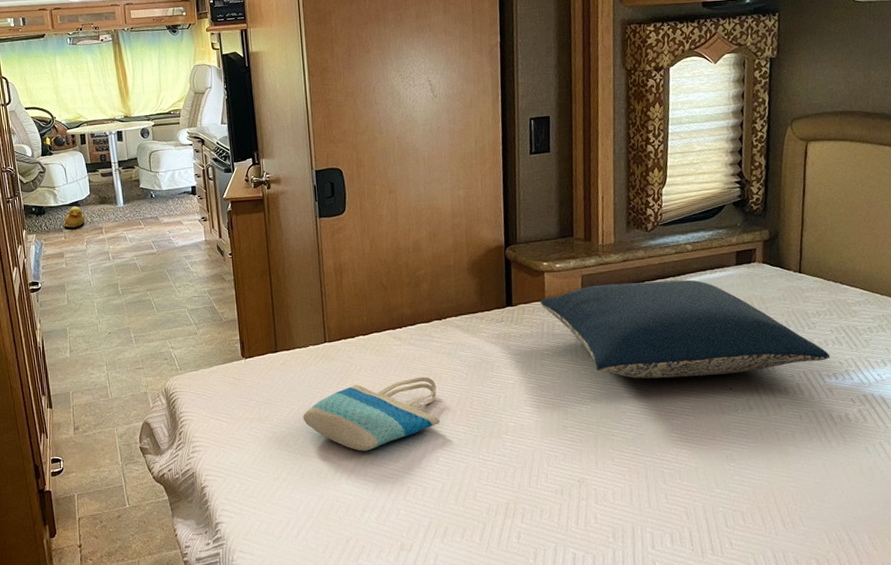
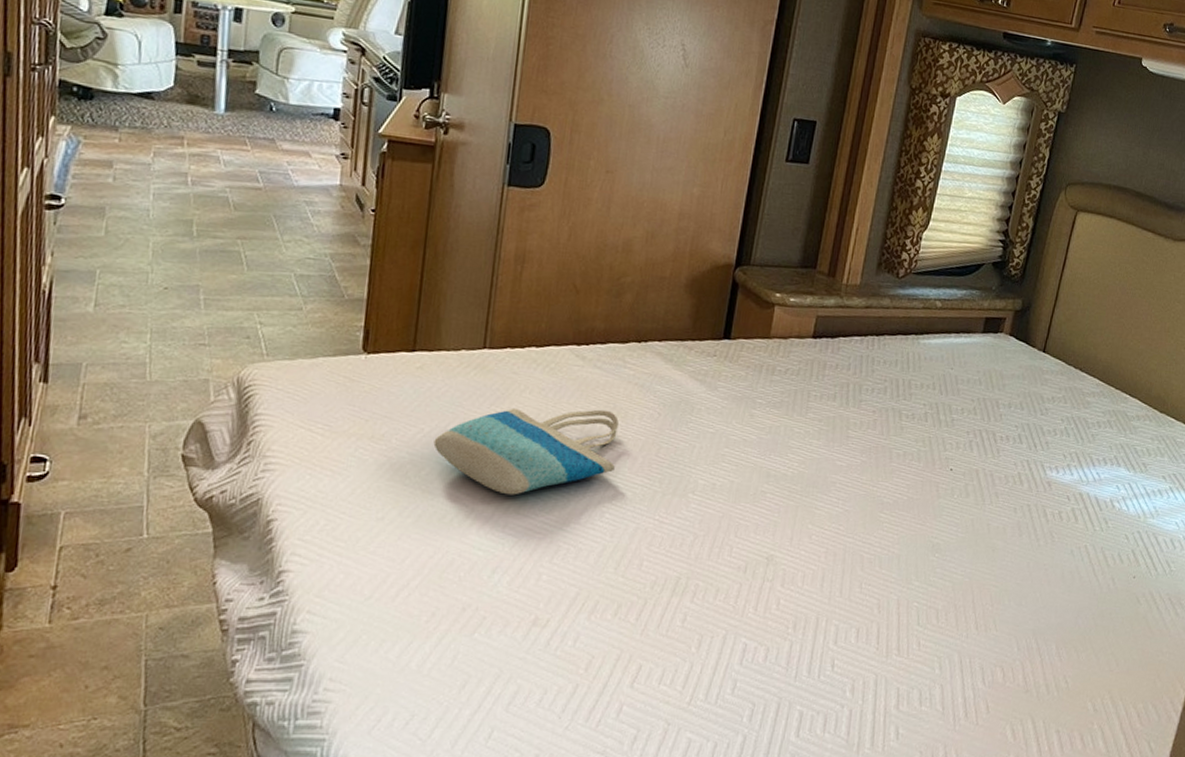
rubber duck: present [64,206,85,228] -> none [123,97,159,130]
pillow: present [540,279,831,379] -> none [763,329,1056,454]

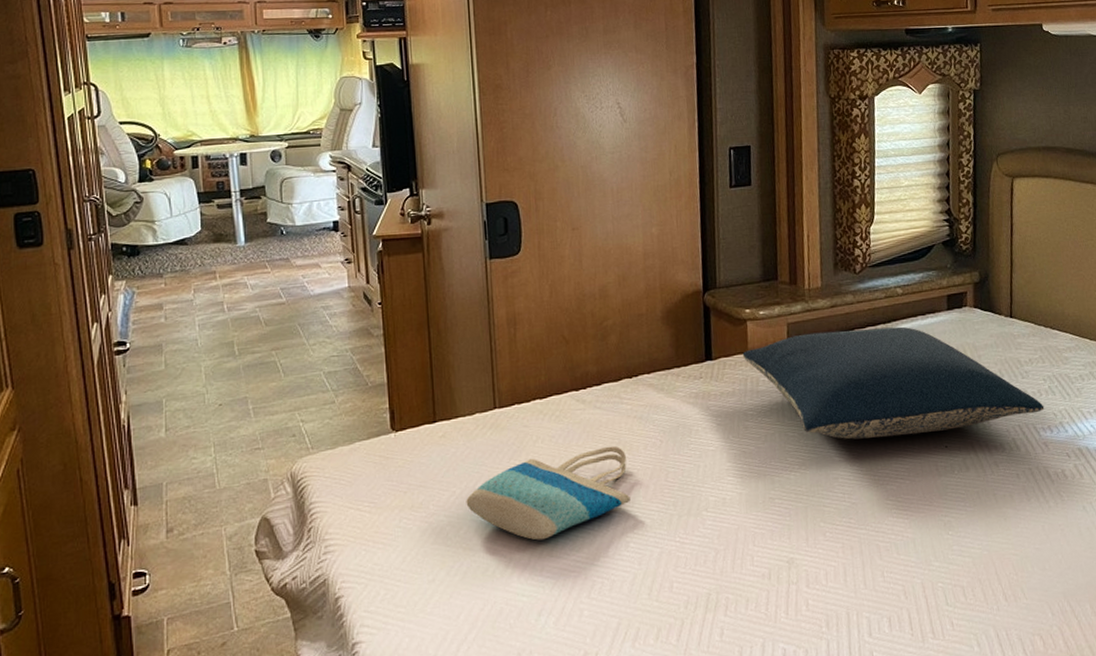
pillow: none [763,329,1056,454] -> present [742,326,1045,440]

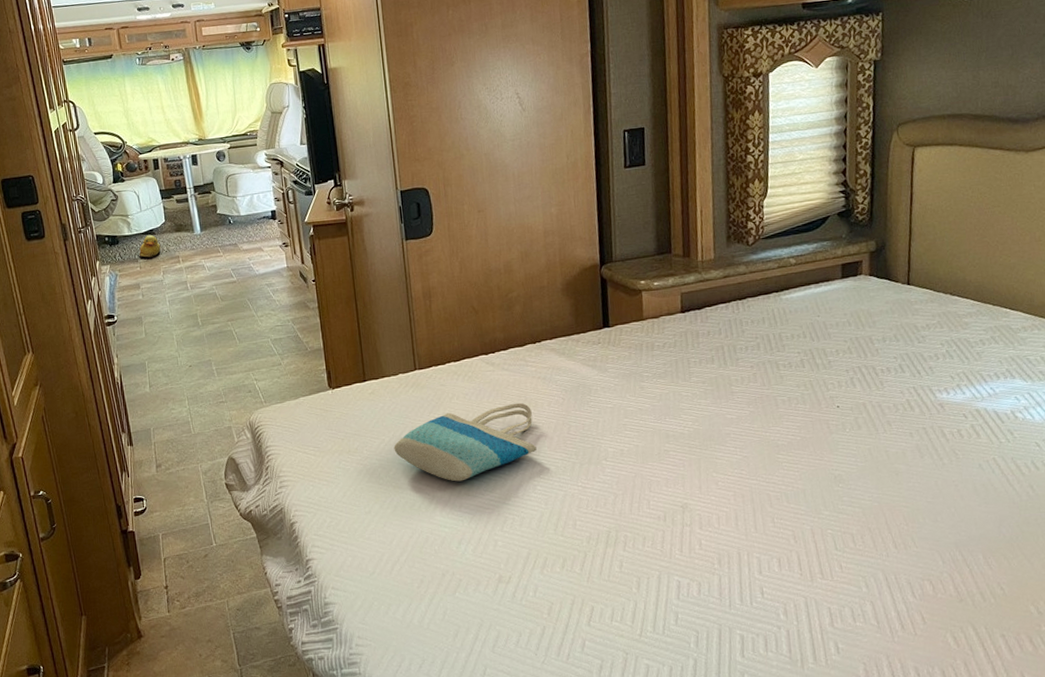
rubber duck: none [166,245,193,273] -> present [139,234,161,258]
pillow: present [742,326,1045,440] -> none [638,294,941,399]

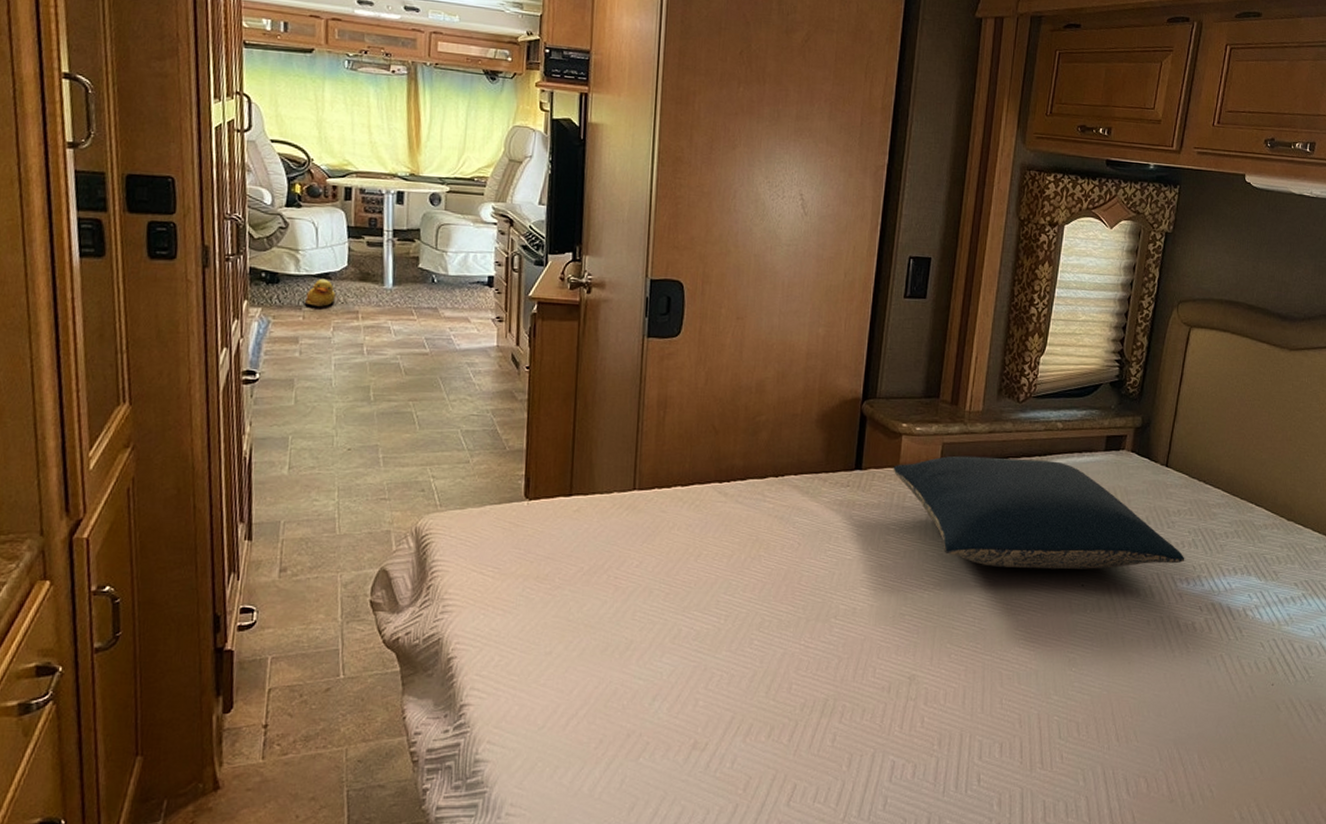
tote bag: present [394,402,537,482] -> none [593,542,761,627]
pillow: none [638,294,941,399] -> present [893,455,1185,570]

